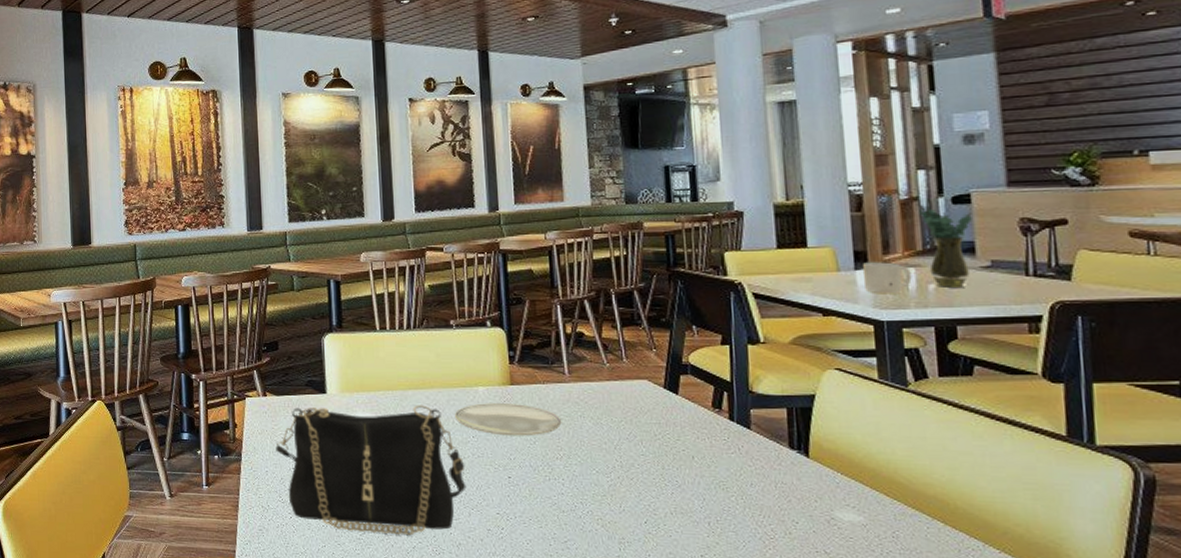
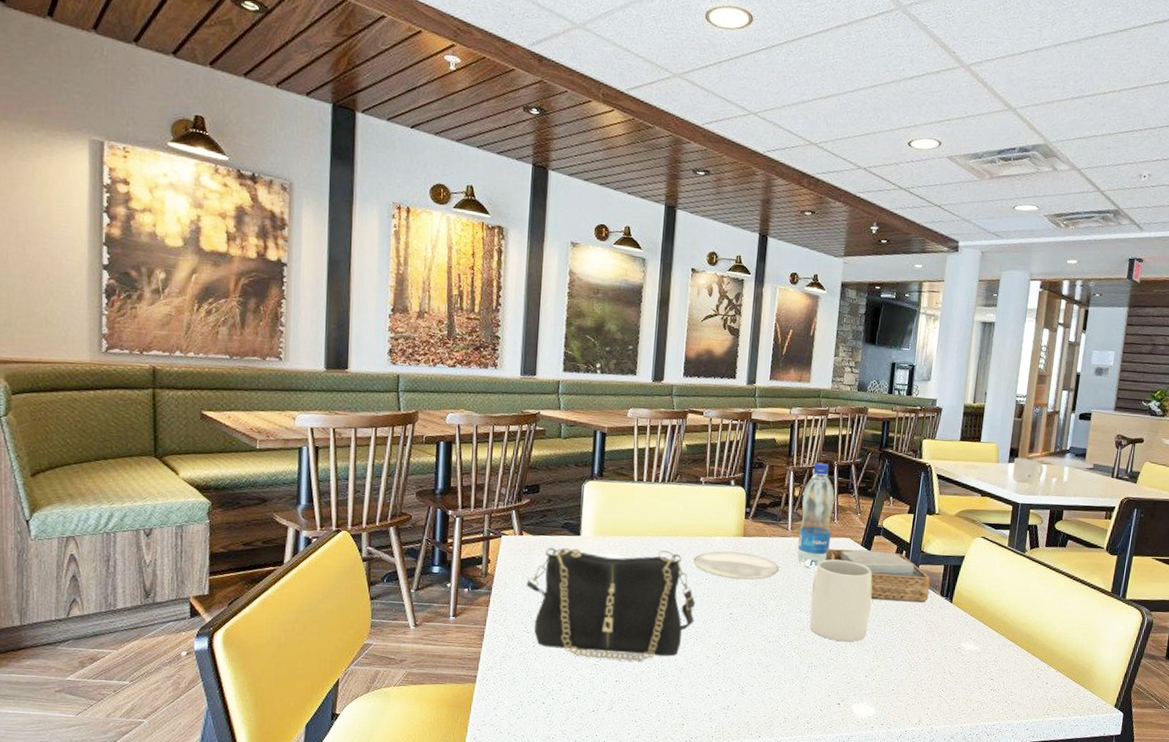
bottle: none [576,292,622,418] -> present [797,463,835,568]
mug: none [607,407,693,510] -> present [810,559,873,642]
napkin holder: none [618,393,773,458] -> present [825,549,931,603]
vase: present [919,205,972,287] -> none [1055,418,1089,482]

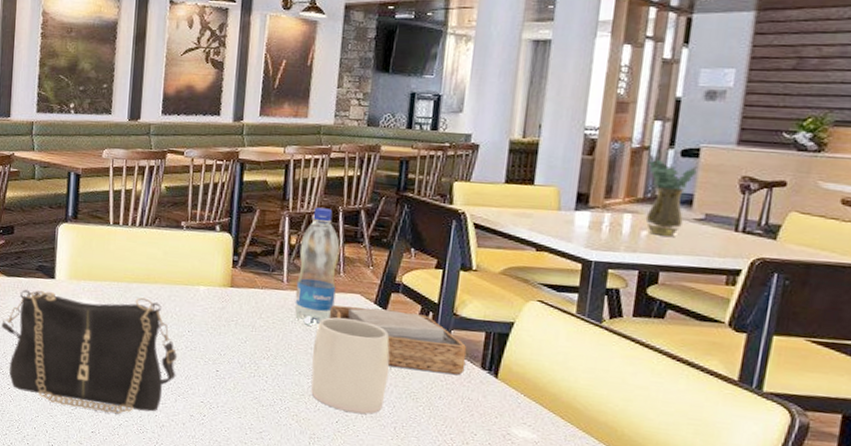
plate: present [692,550,780,580] -> none [173,301,274,336]
mug: present [1012,457,1044,484] -> none [581,204,628,237]
vase: none [1055,418,1089,482] -> present [645,155,697,236]

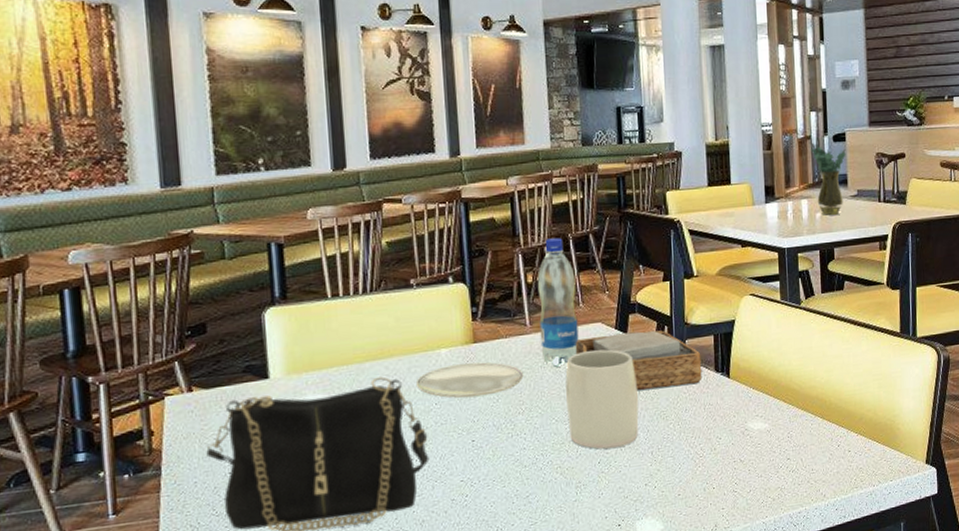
plate: none [173,301,274,336] -> present [415,362,524,398]

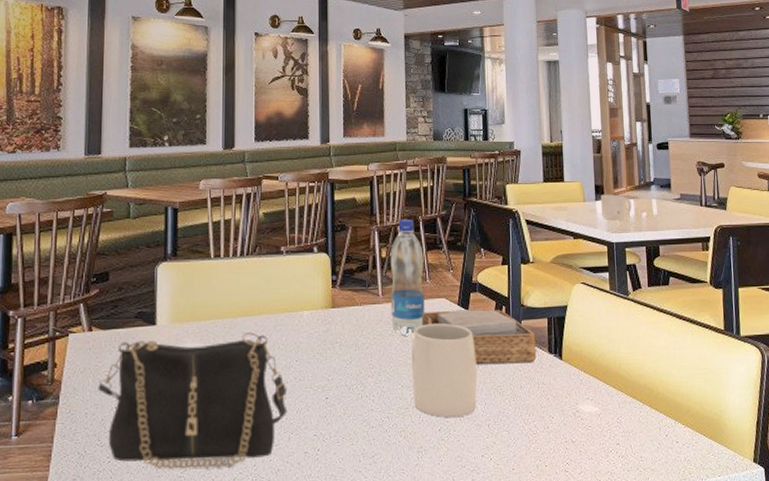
plate: present [415,362,524,398] -> none [280,325,375,358]
mug: none [771,195,805,225] -> present [601,194,632,221]
vase: present [811,143,846,215] -> none [637,150,669,215]

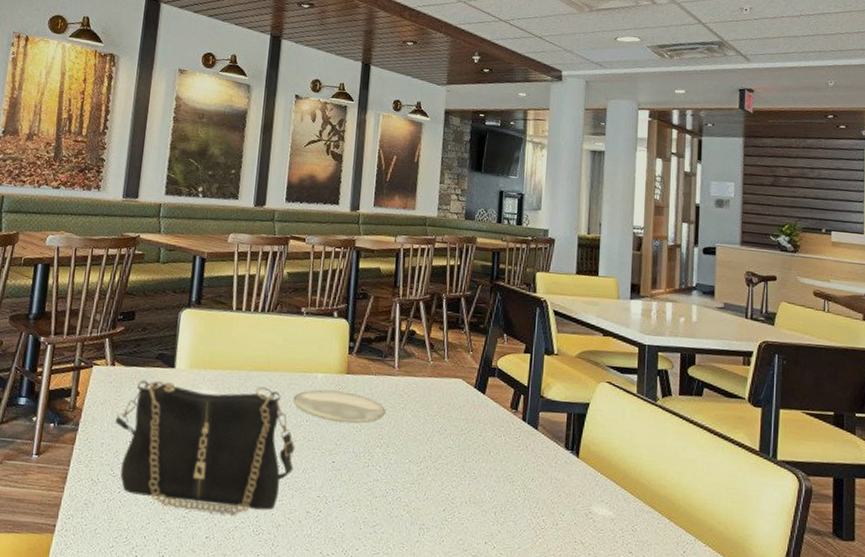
plate: none [280,325,375,358] -> present [292,389,386,424]
bottle: present [390,219,425,336] -> none [405,294,444,411]
mug: present [412,323,477,417] -> none [420,402,489,500]
napkin holder: present [421,309,537,364] -> none [435,390,553,457]
mug: present [601,194,632,221] -> none [636,294,669,323]

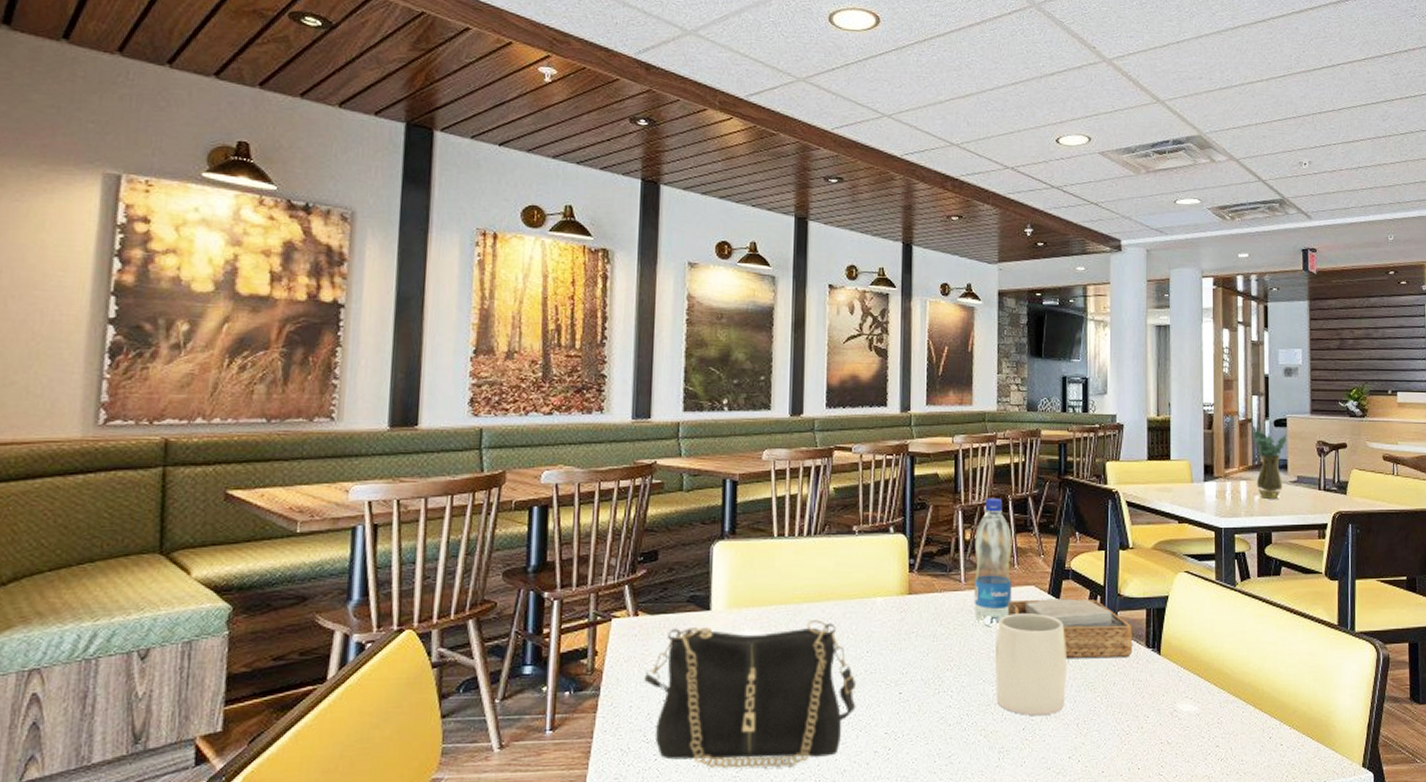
plate: present [292,389,386,424] -> none [849,613,955,649]
bottle: none [405,294,444,411] -> present [974,498,1012,626]
mug: none [420,402,489,500] -> present [995,613,1066,715]
napkin holder: none [435,390,553,457] -> present [1007,598,1133,659]
vase: none [680,252,715,323] -> present [1252,426,1287,499]

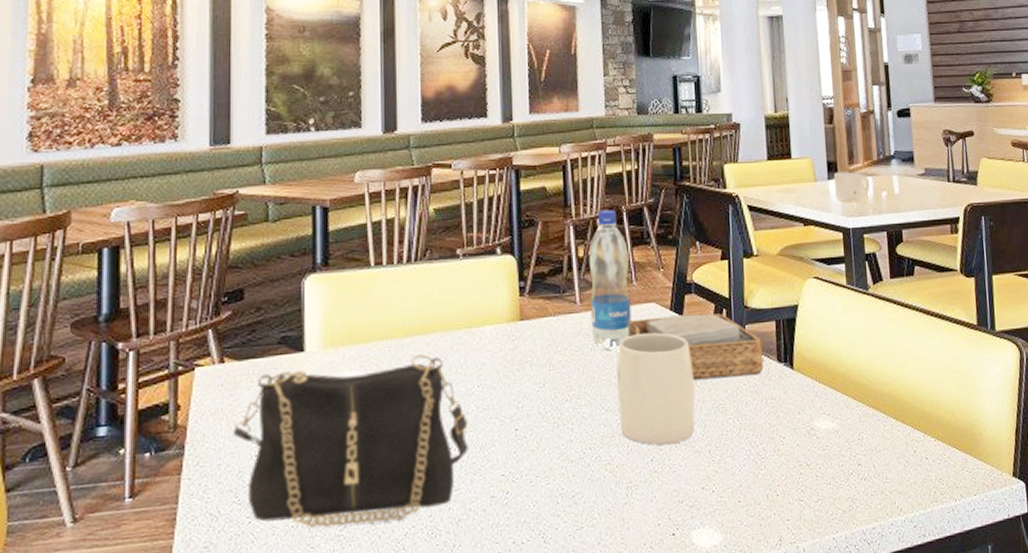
mug: none [1210,475,1244,504] -> present [834,171,870,203]
vase: present [1252,426,1287,499] -> none [874,118,912,194]

